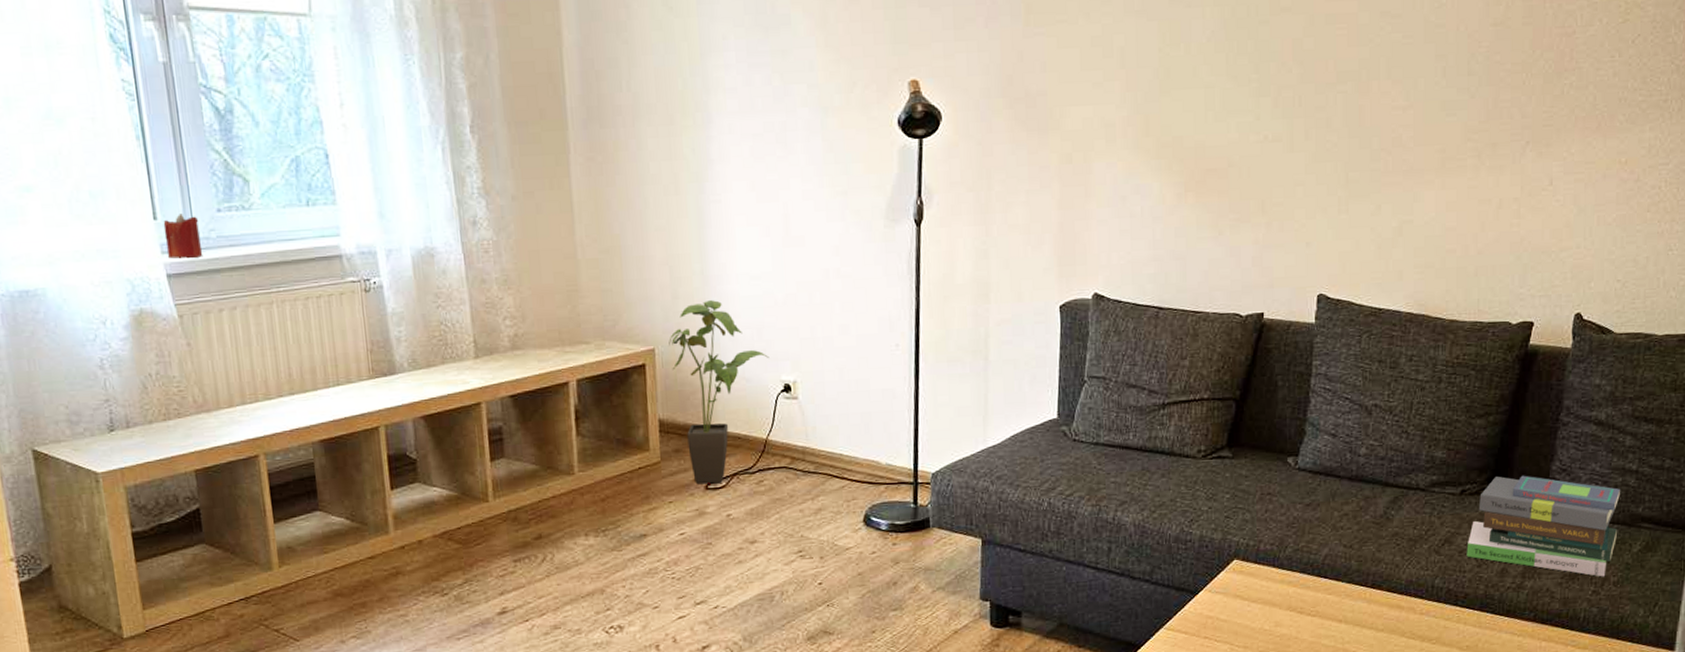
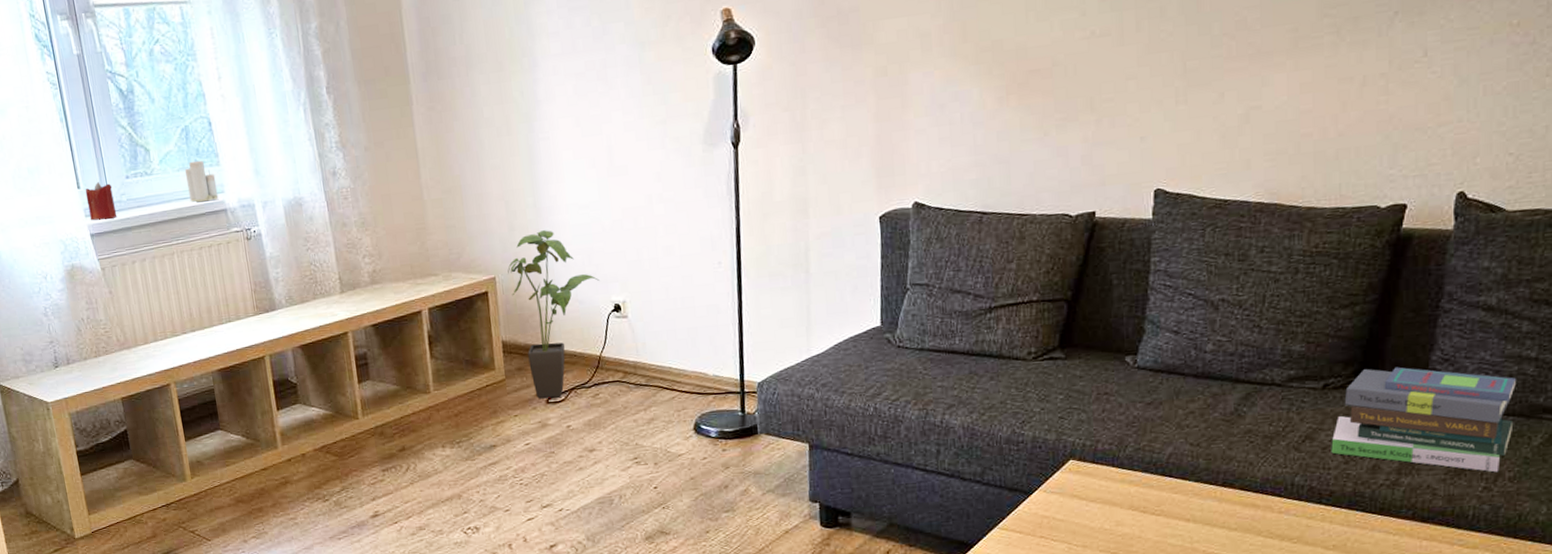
candle: none [293,195,333,246] -> present [185,159,219,203]

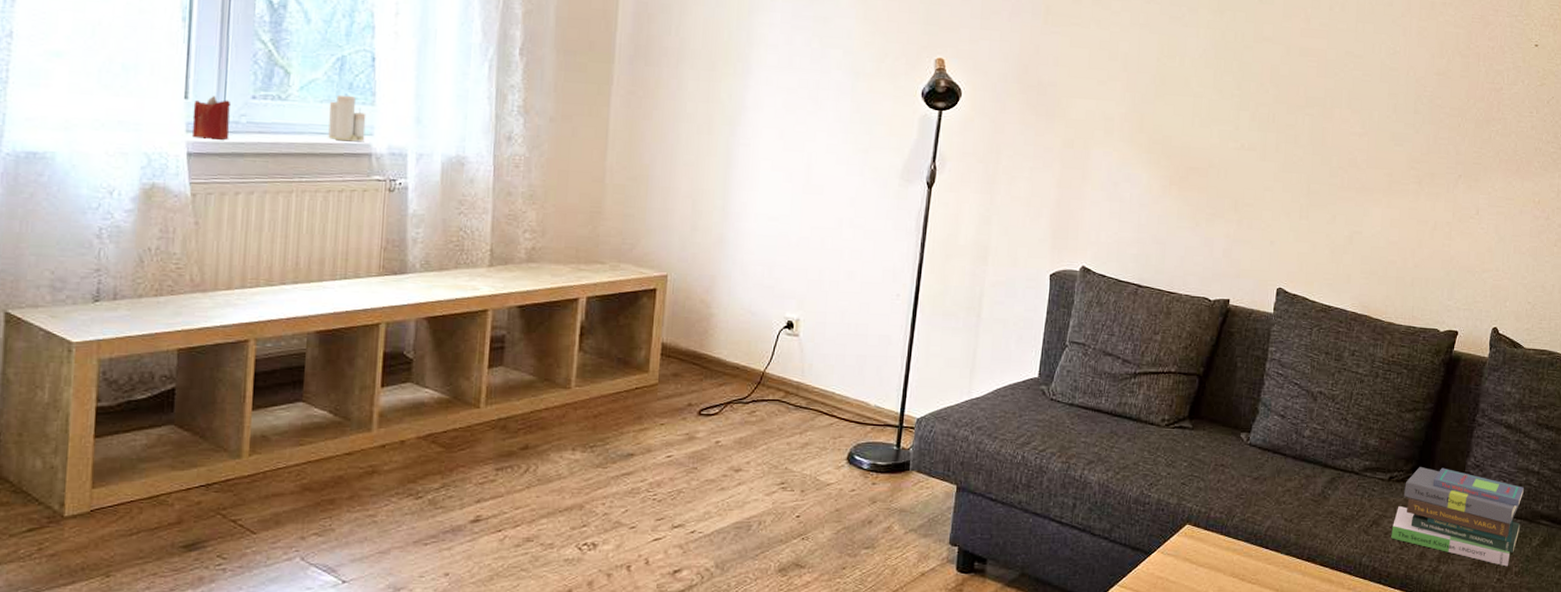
house plant: present [507,230,600,399] -> none [682,235,777,410]

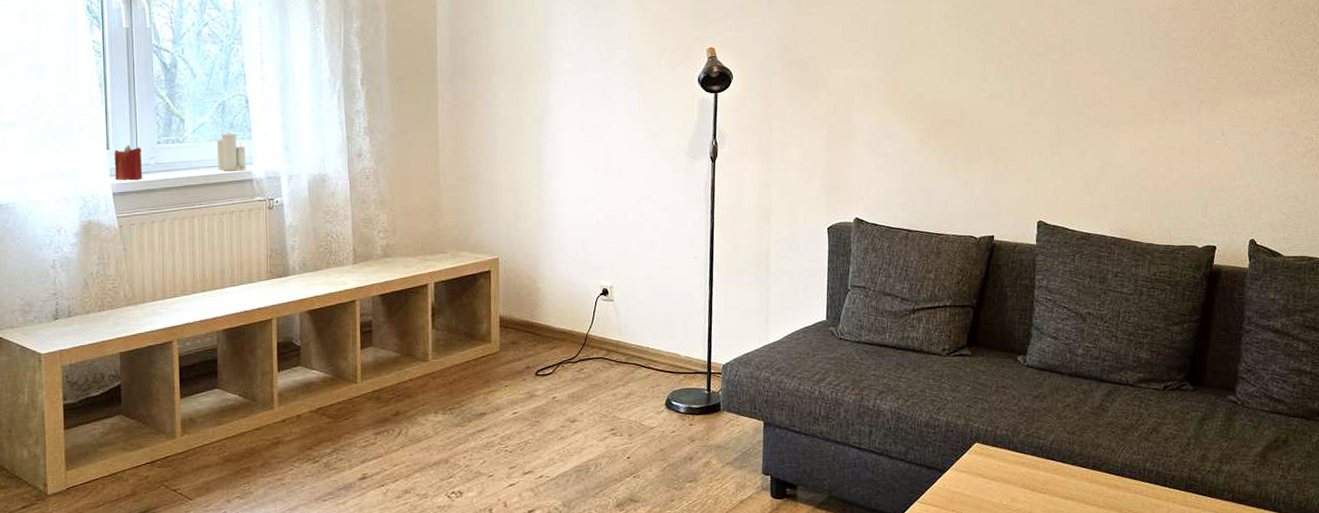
books: present [1391,467,1524,567] -> none [1171,374,1298,464]

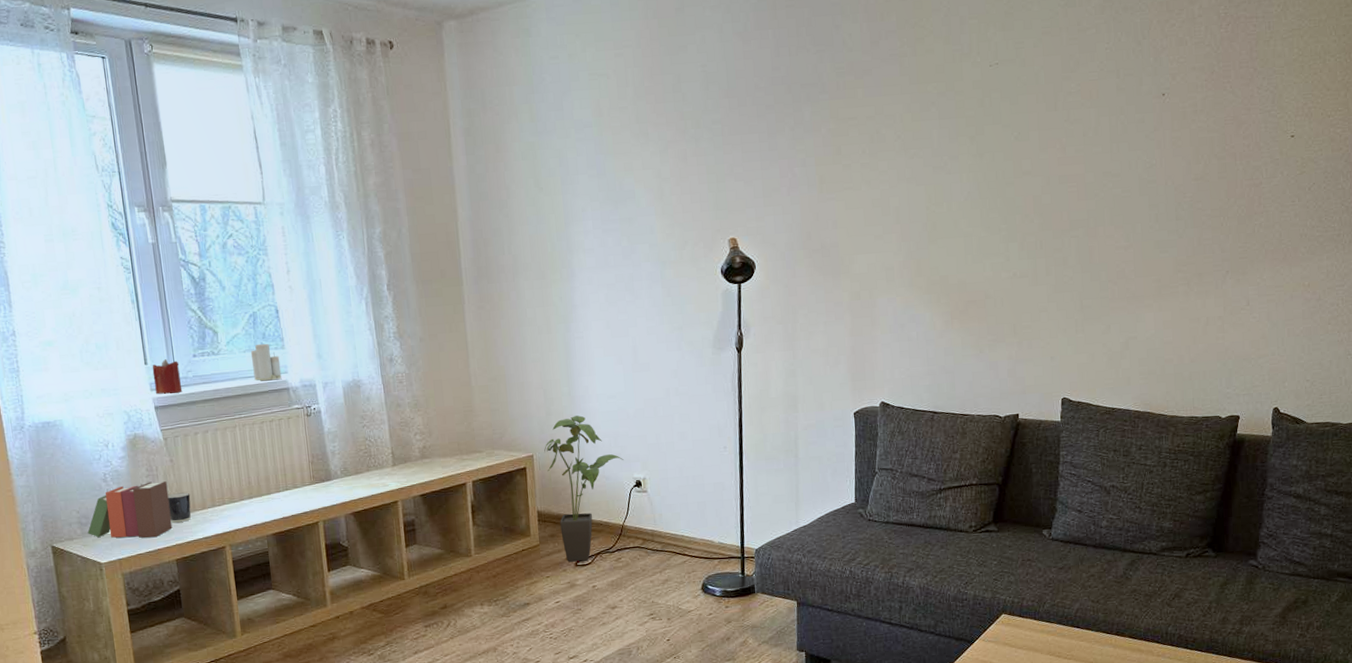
books: none [30,270,119,329] -> present [87,481,173,538]
mug: none [117,283,141,314] -> present [167,492,192,523]
house plant: none [510,219,591,371] -> present [544,415,624,562]

